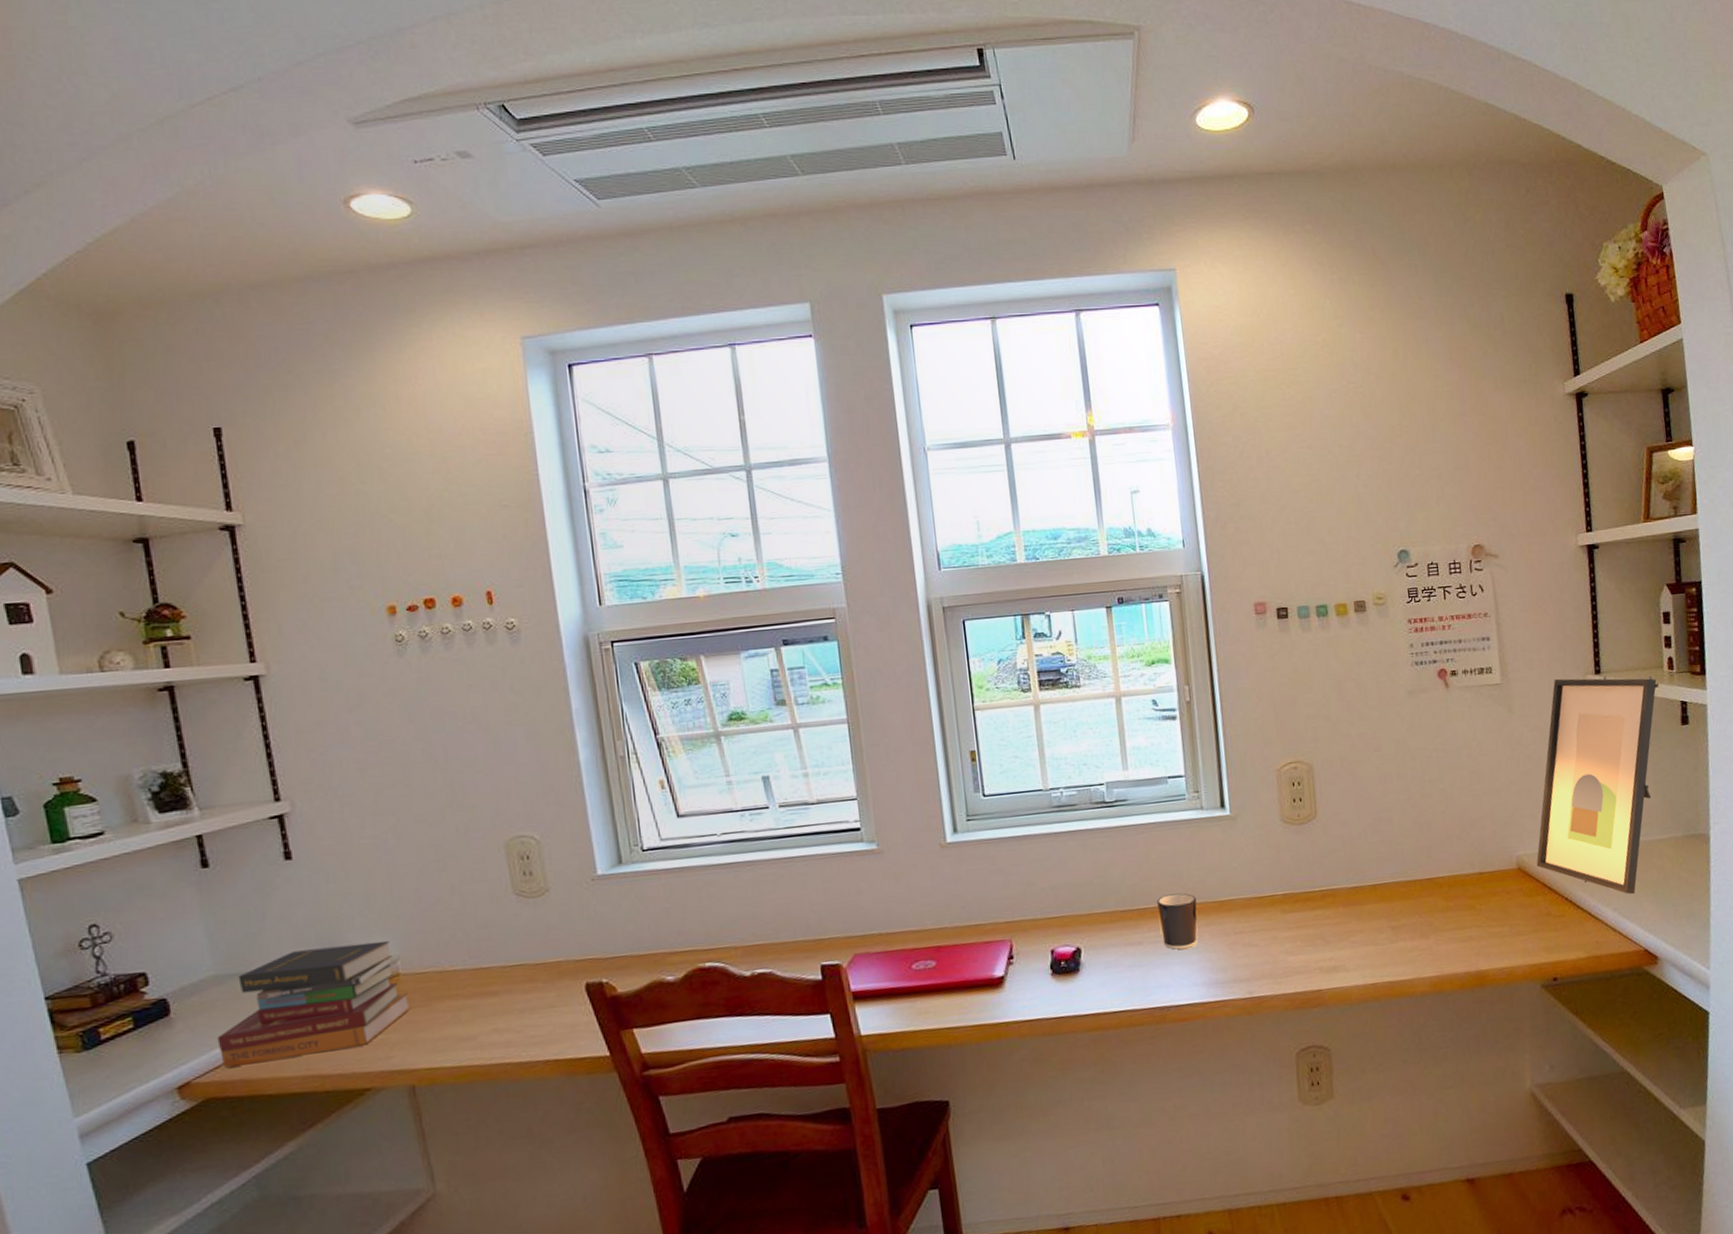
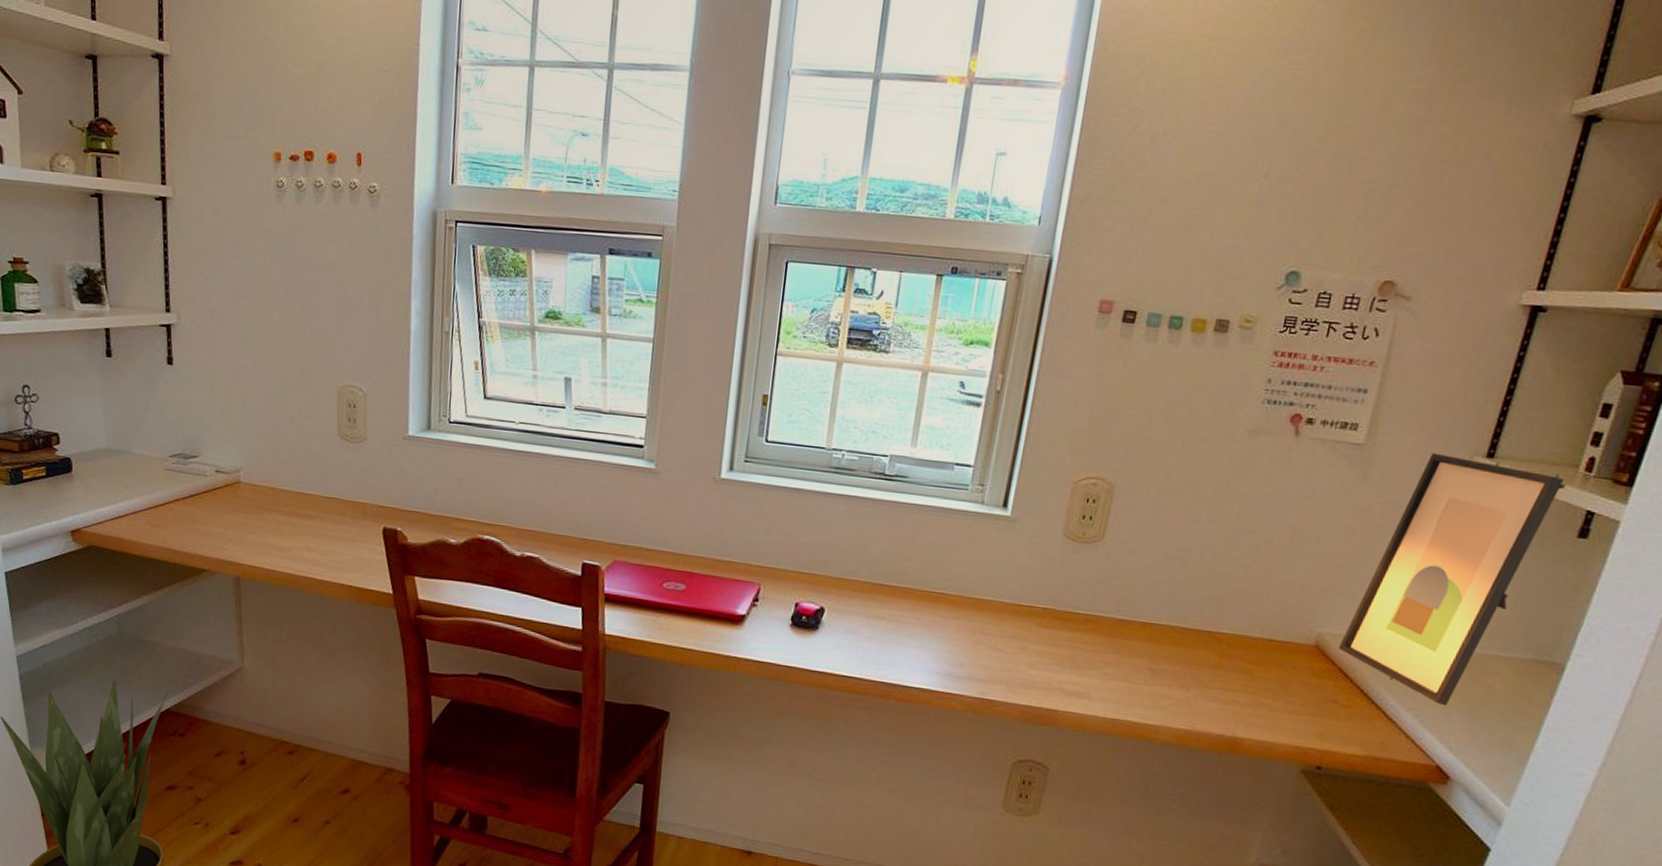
books: present [217,940,410,1068] -> none [102,443,245,534]
mug: present [1157,893,1198,950] -> none [907,579,953,636]

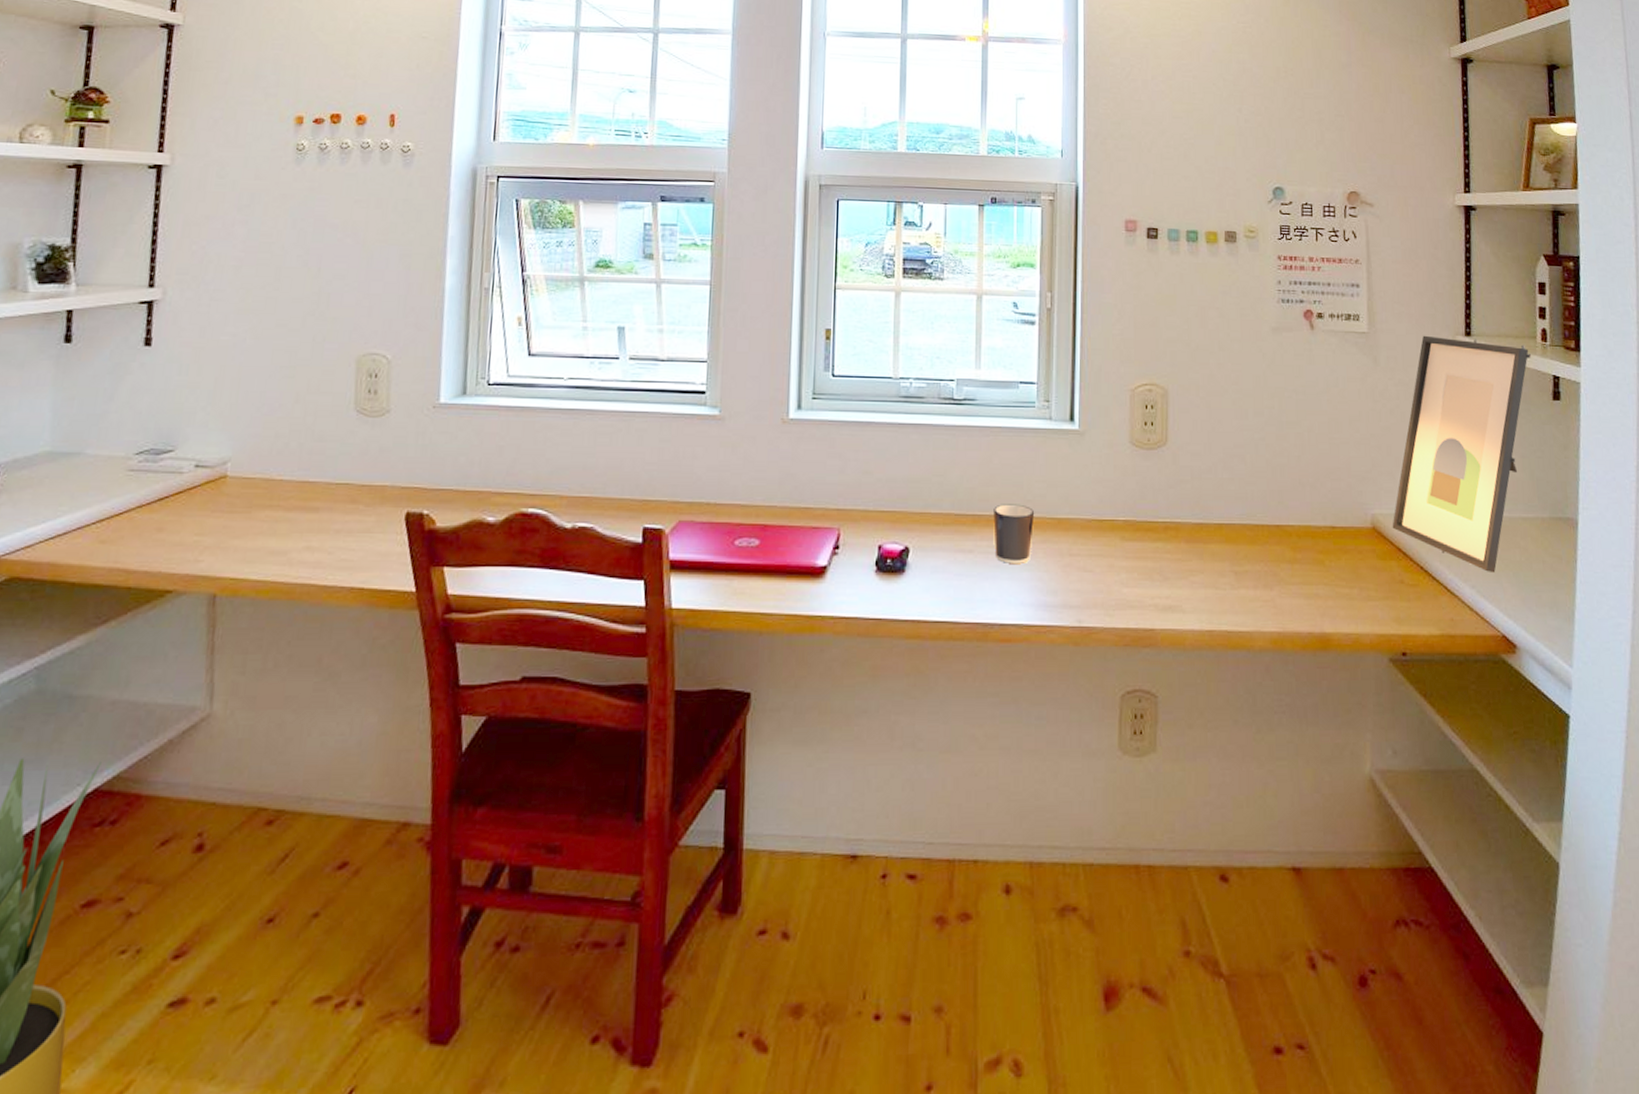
mug: none [907,579,953,636] -> present [993,504,1035,565]

